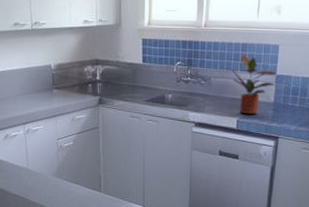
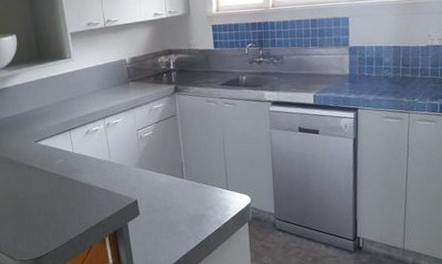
potted plant: present [230,54,277,115] -> none [302,30,351,89]

